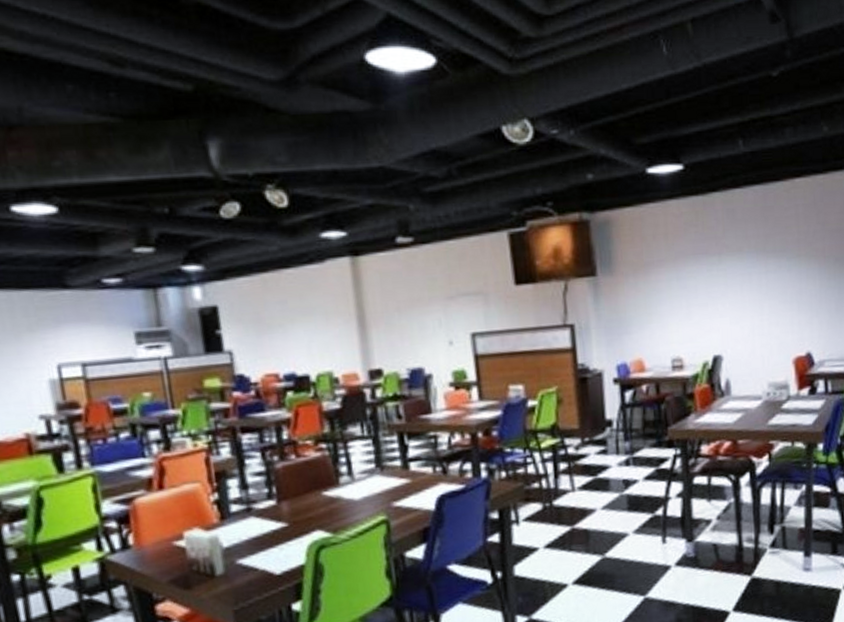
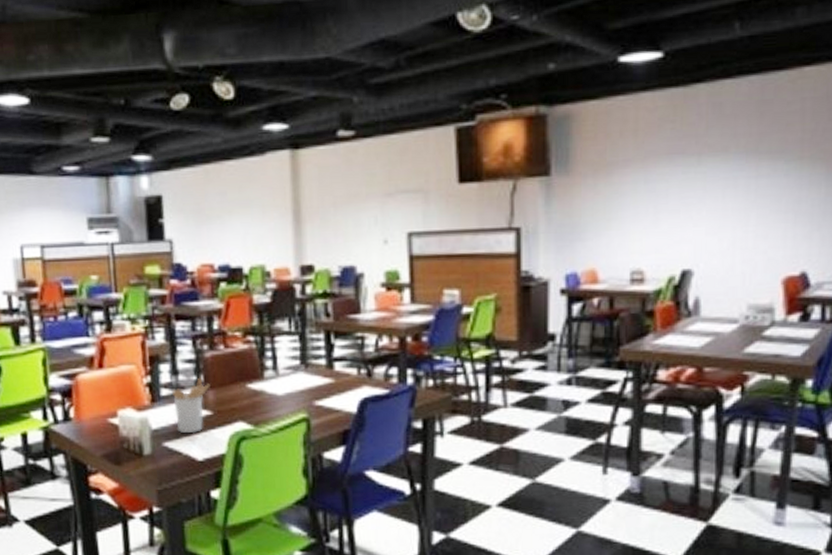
utensil holder: none [242,489,284,548] -> present [171,377,210,434]

